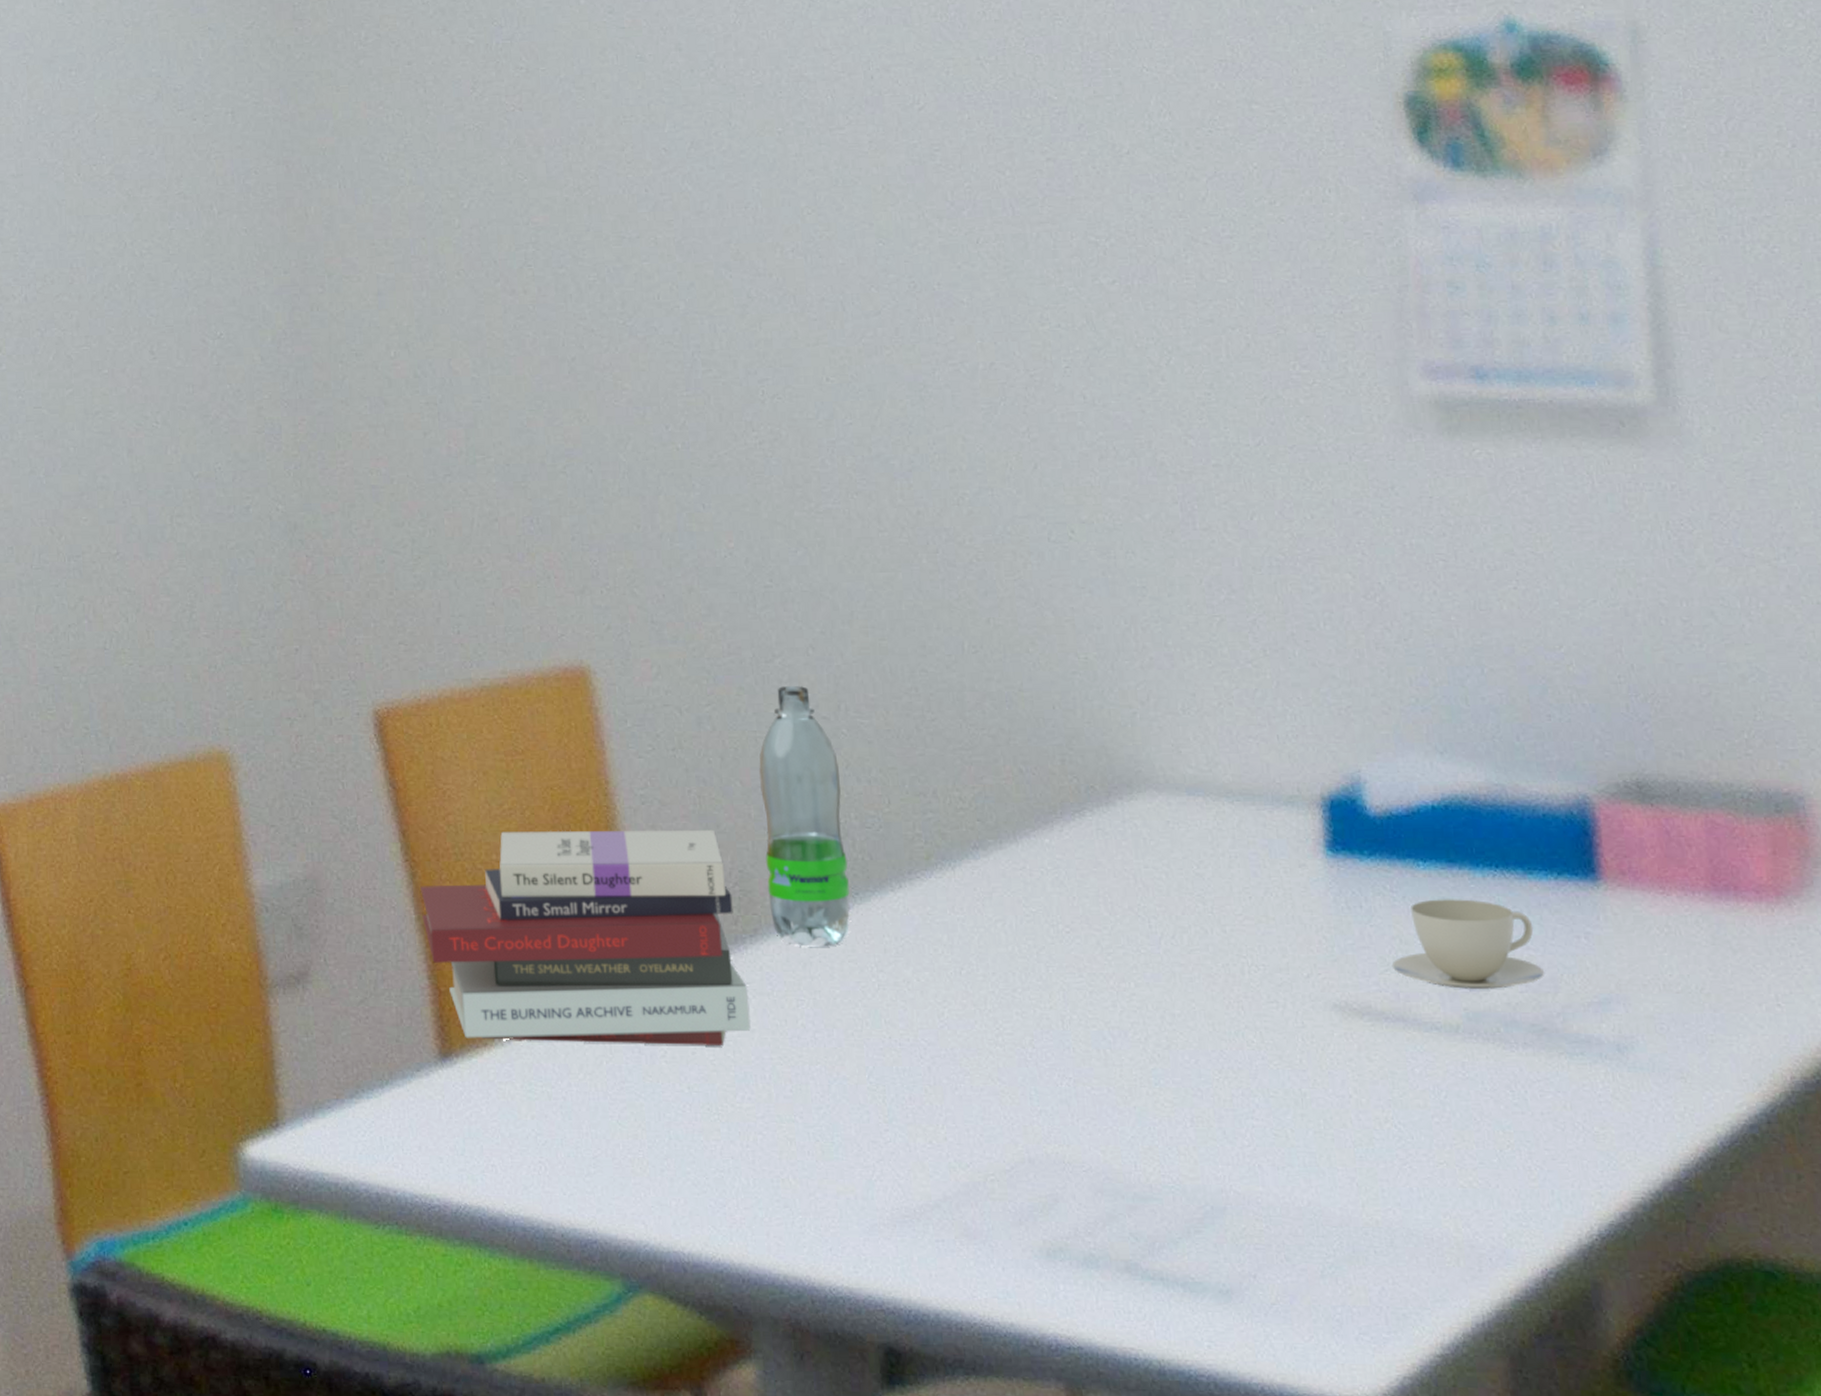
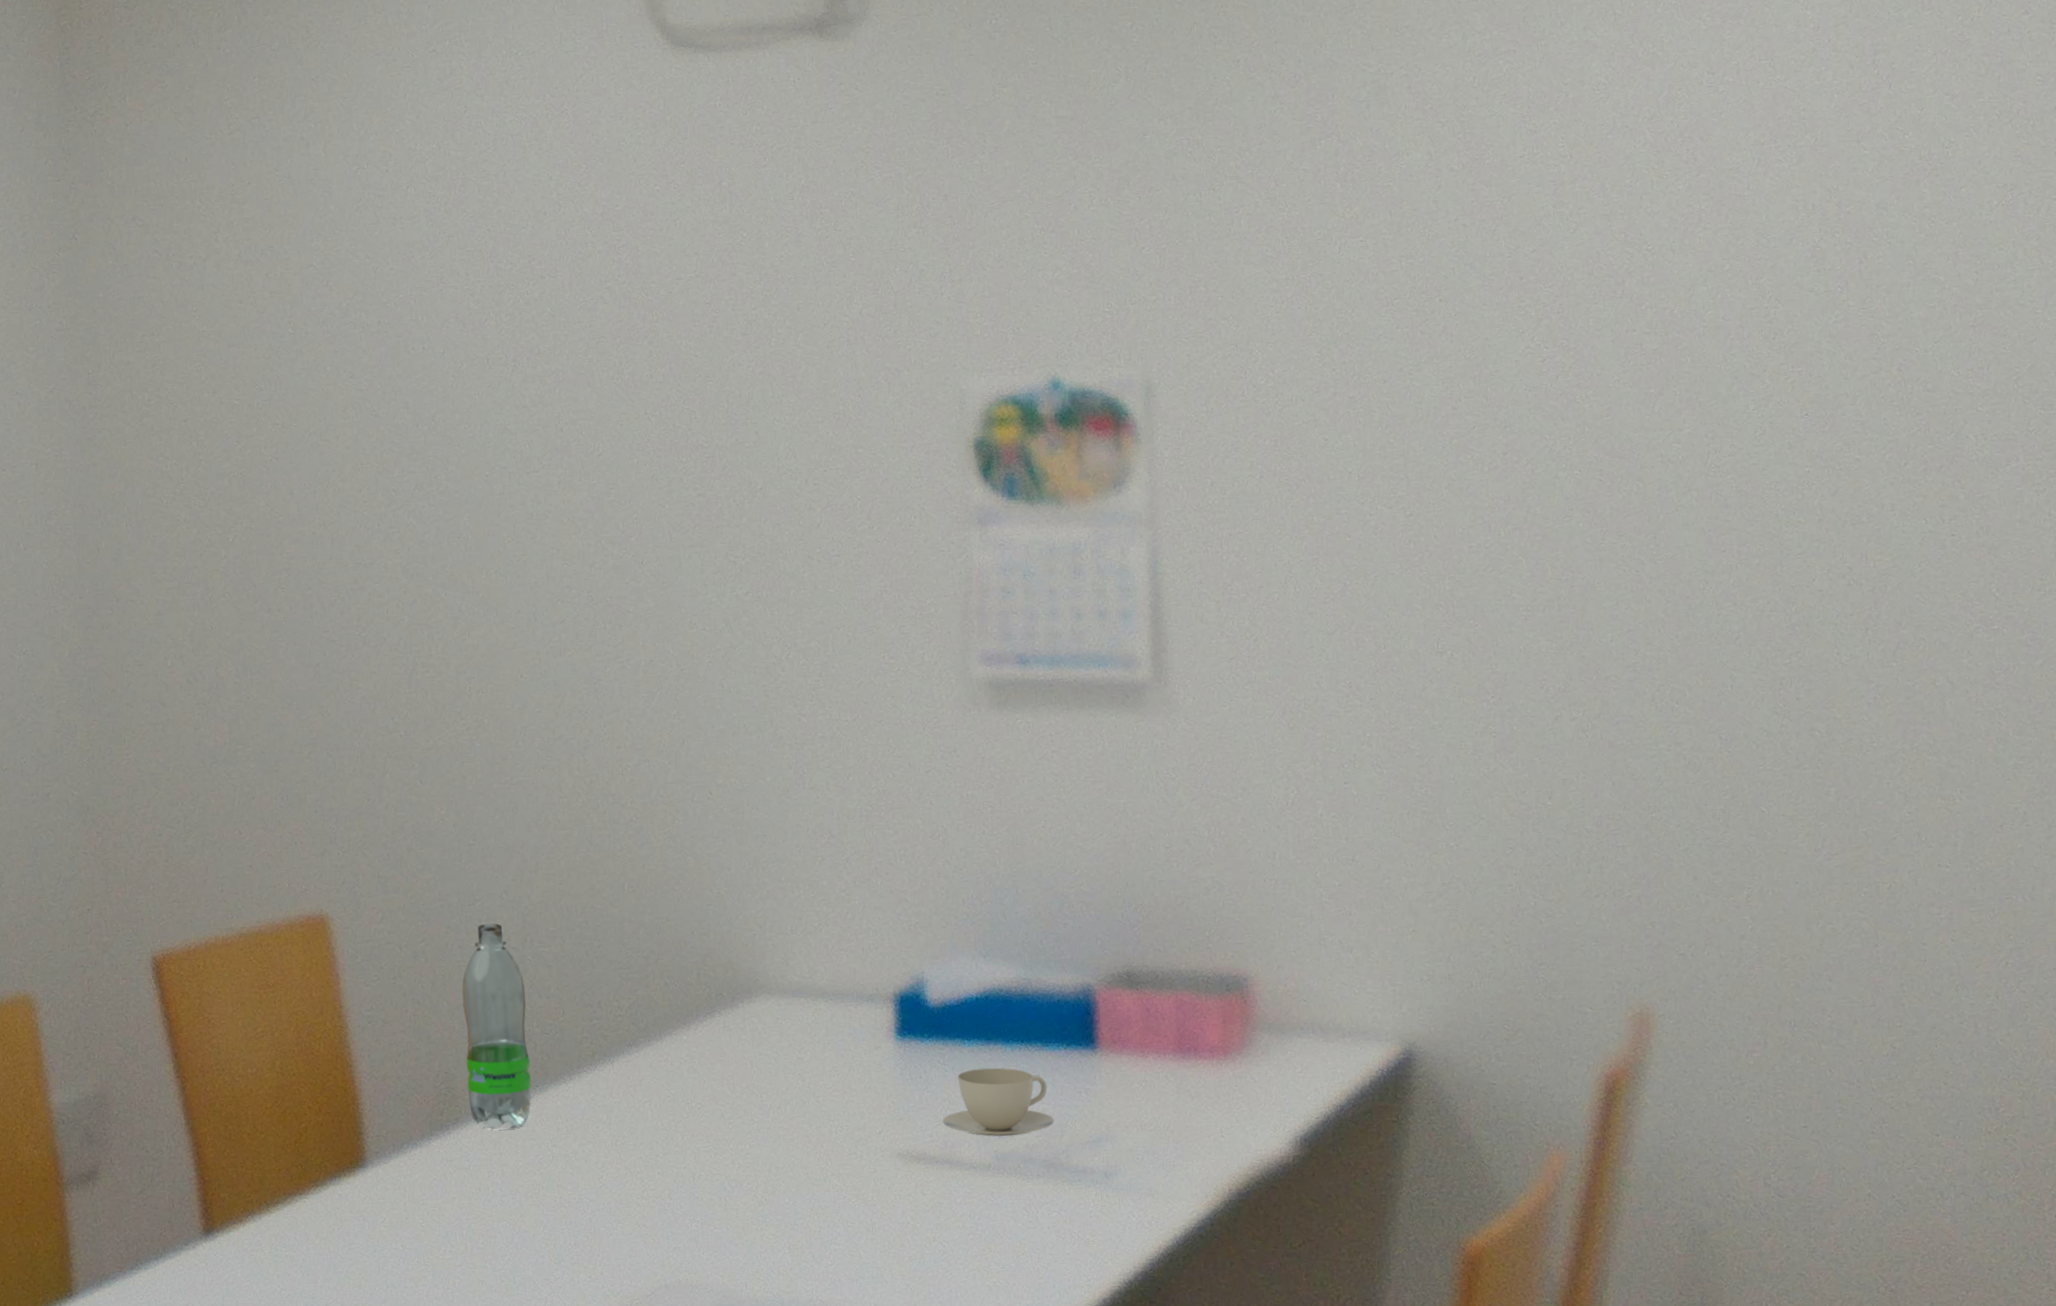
books: present [420,829,751,1045] -> none [189,1041,452,1217]

